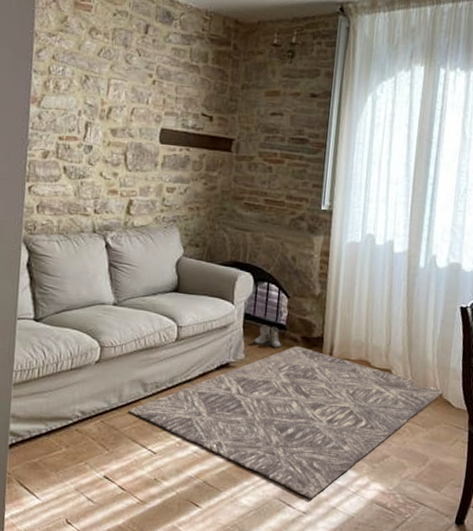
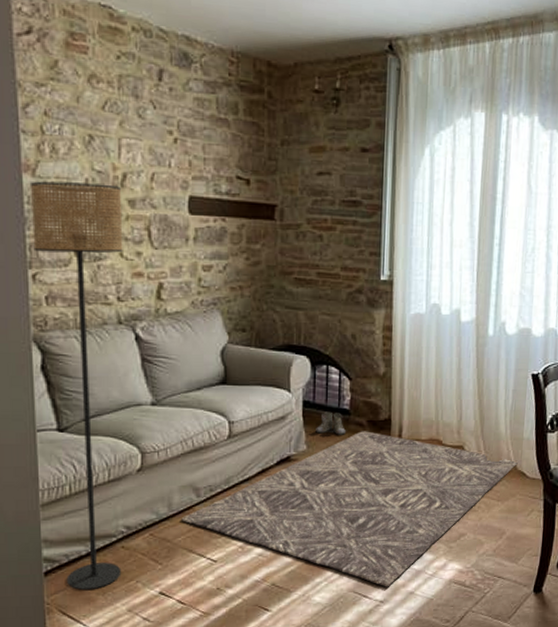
floor lamp: none [26,111,106,466] -> present [29,181,123,591]

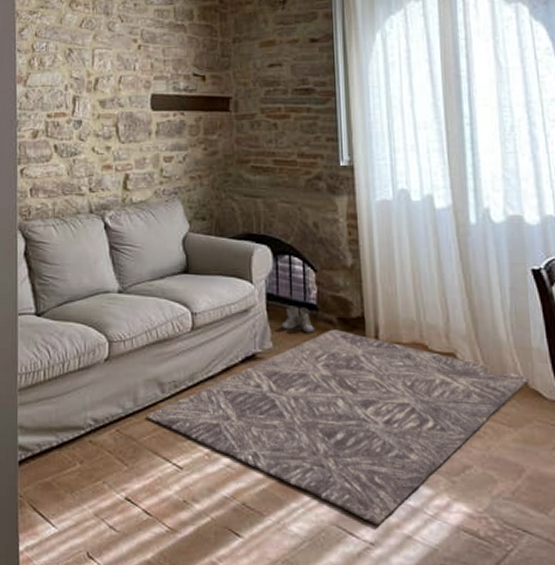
floor lamp: present [29,181,123,591] -> none [21,89,95,487]

